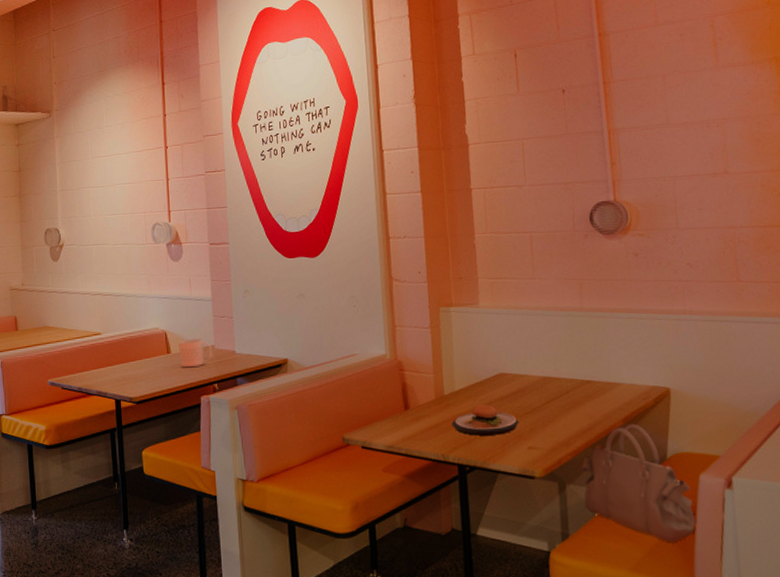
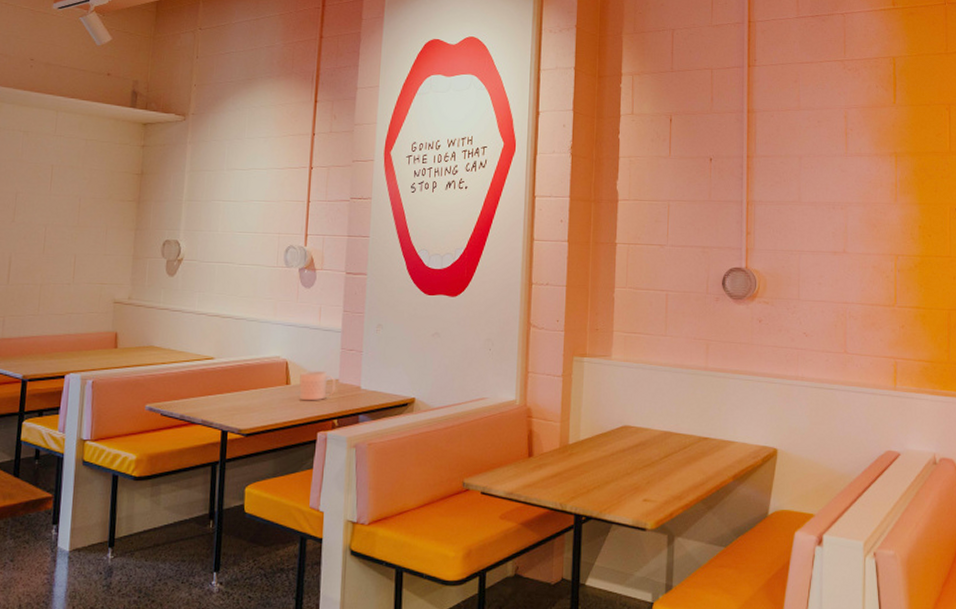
burger: present [452,404,519,436] -> none [573,455,637,486]
shoulder bag: present [581,423,697,542] -> none [689,481,788,595]

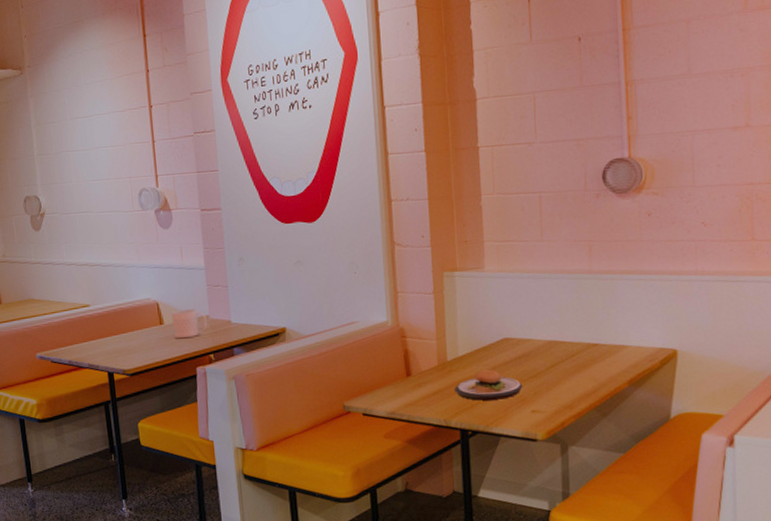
burger: none [573,455,637,486] -> present [454,369,523,401]

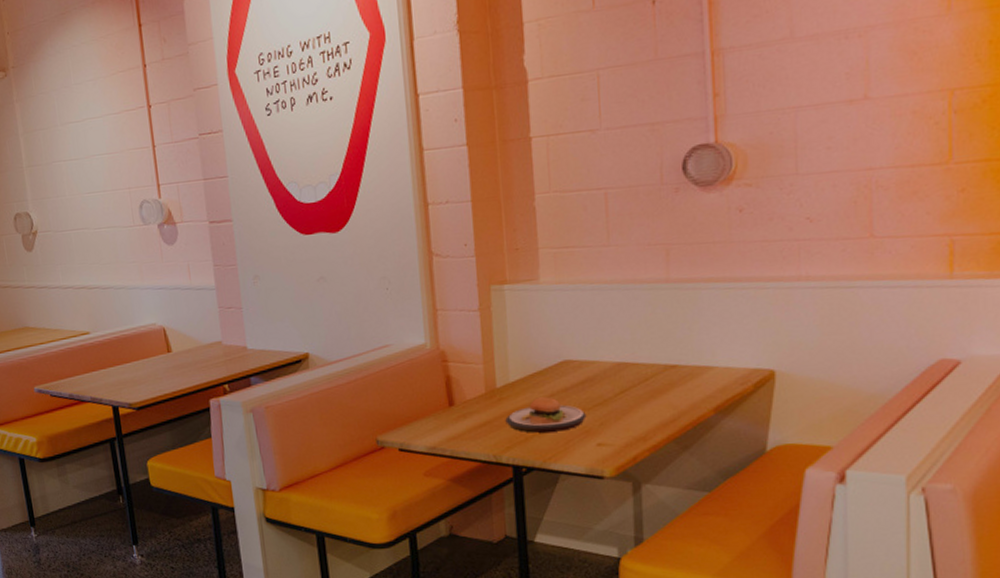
mug: present [172,309,208,339] -> none [180,334,221,368]

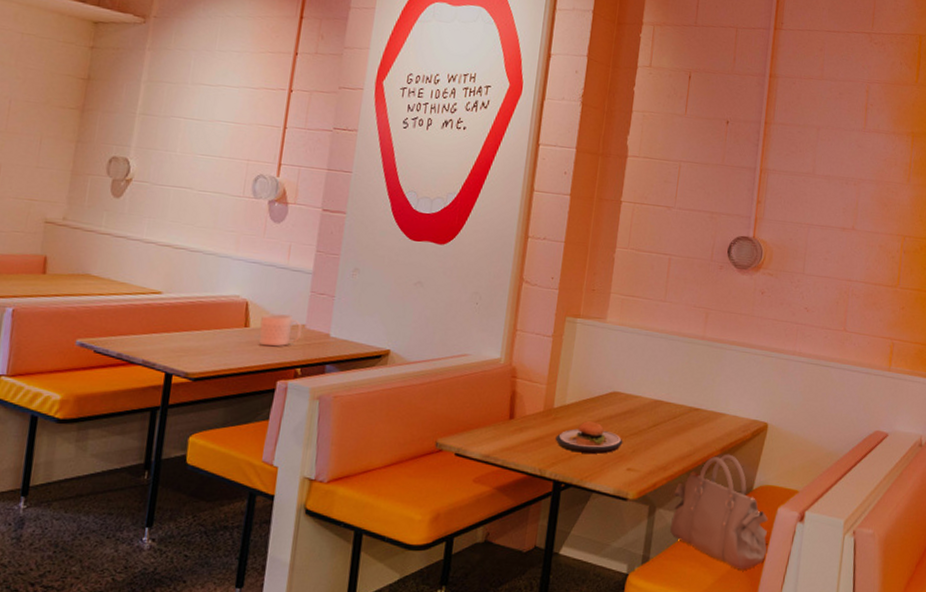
mug: none [180,334,221,368] -> present [258,313,303,347]
shoulder bag: none [660,413,798,545] -> present [669,454,768,570]

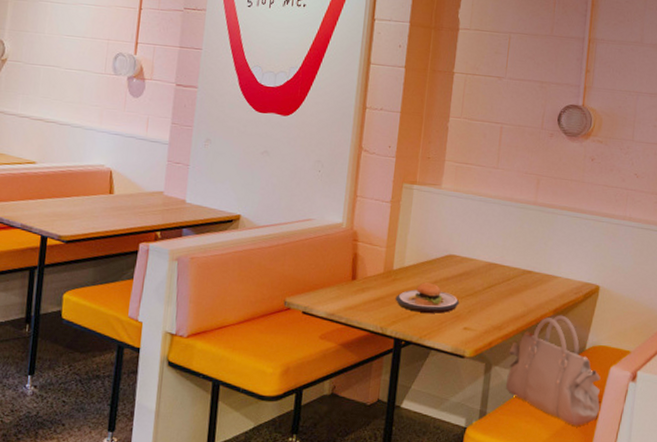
mug: present [258,313,303,347] -> none [122,181,161,212]

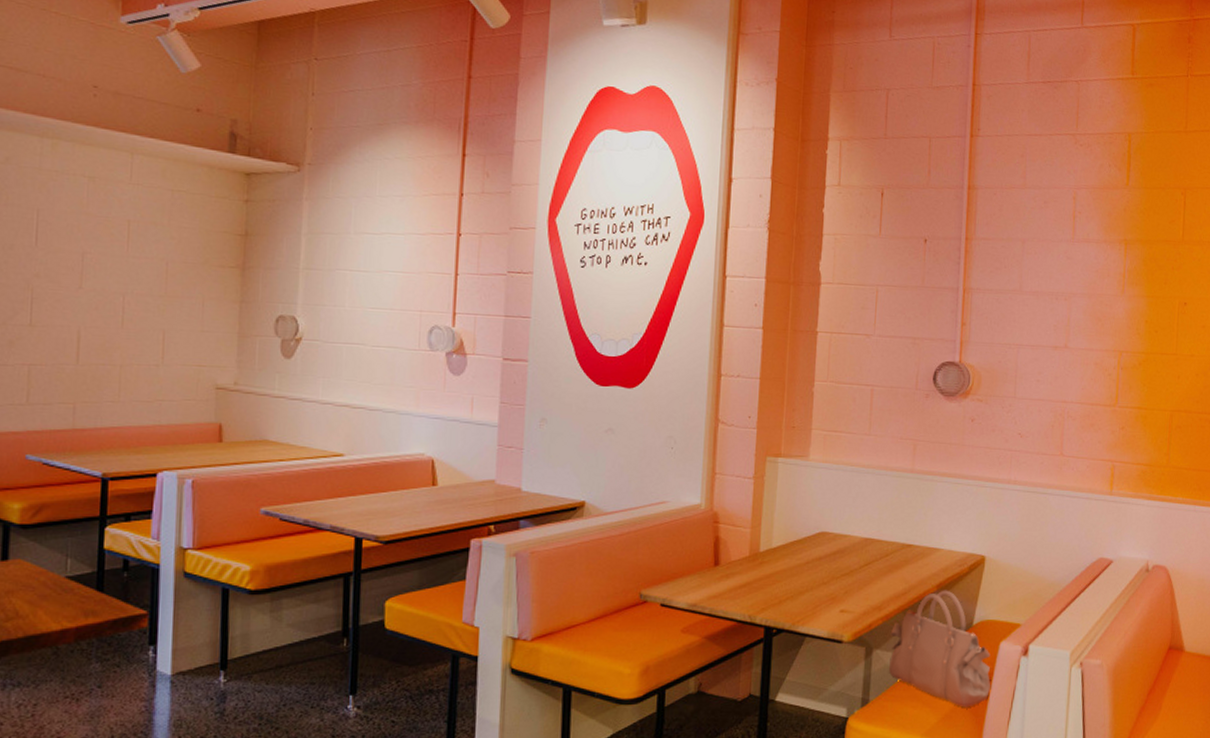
burger: present [395,282,460,313] -> none [763,564,835,597]

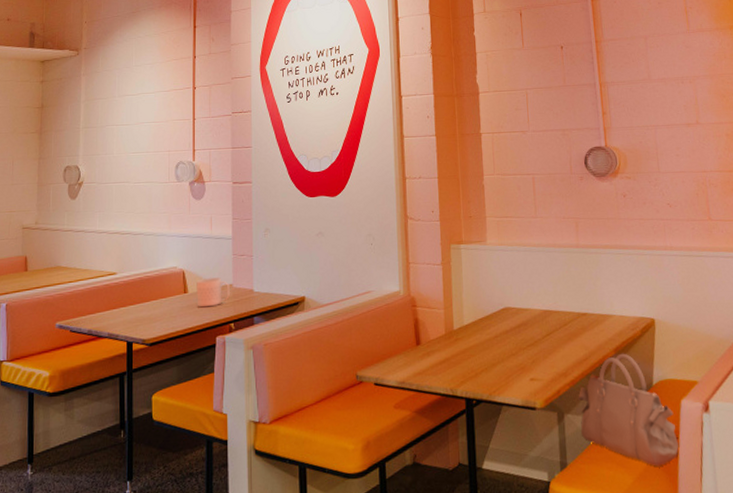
mug: none [448,470,493,505] -> present [196,277,231,308]

